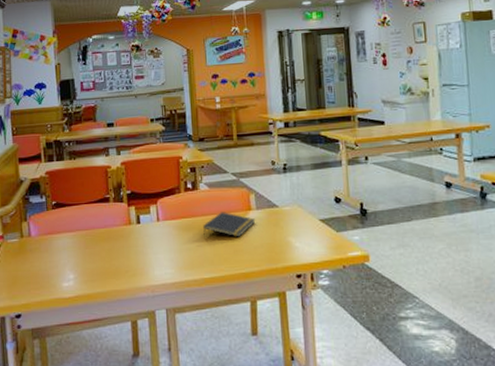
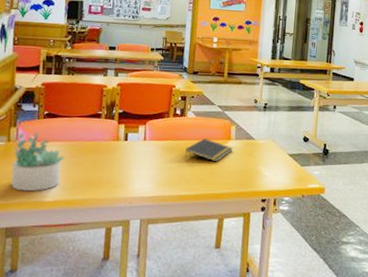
succulent plant: none [28,223,79,289] -> present [11,131,65,192]

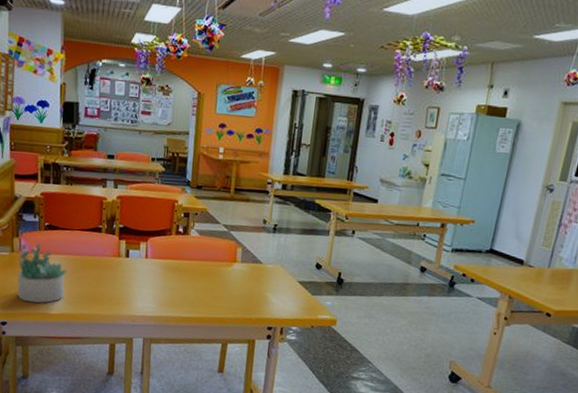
notepad: present [185,138,234,162] -> none [188,259,239,285]

